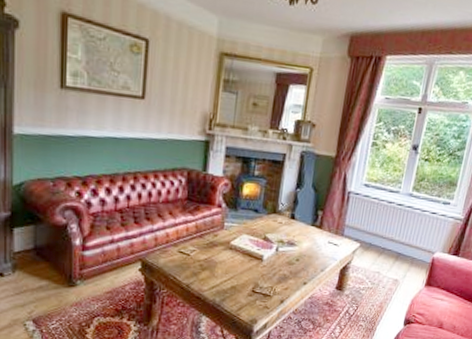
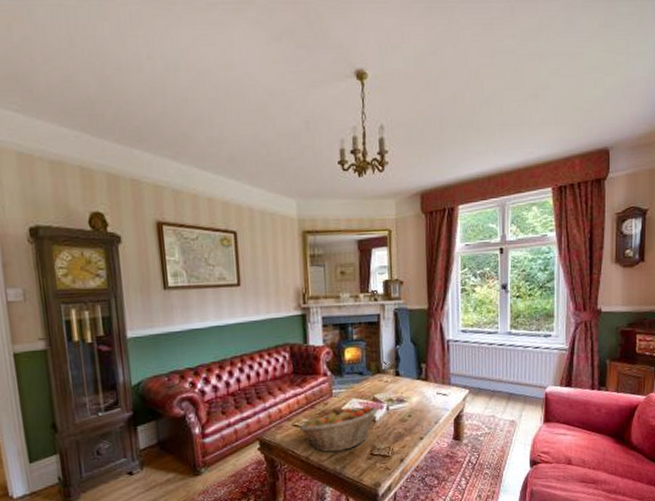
fruit basket: none [184,240,268,285] -> present [298,405,379,452]

